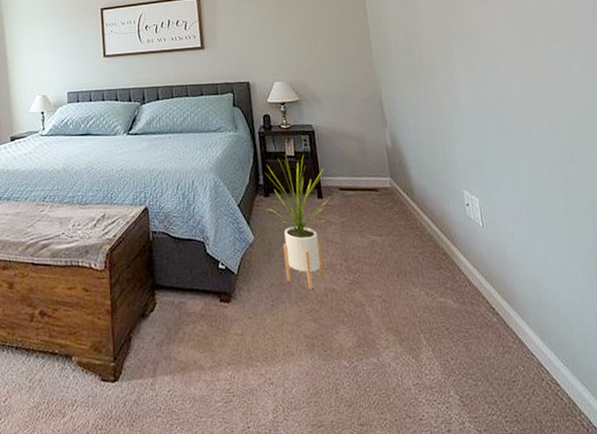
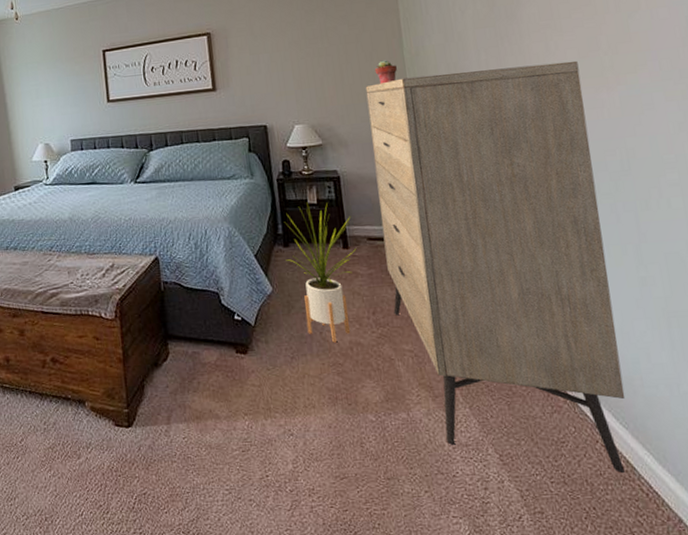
dresser: none [335,31,569,410] -> present [365,60,626,474]
potted succulent: none [343,25,362,47] -> present [374,60,397,84]

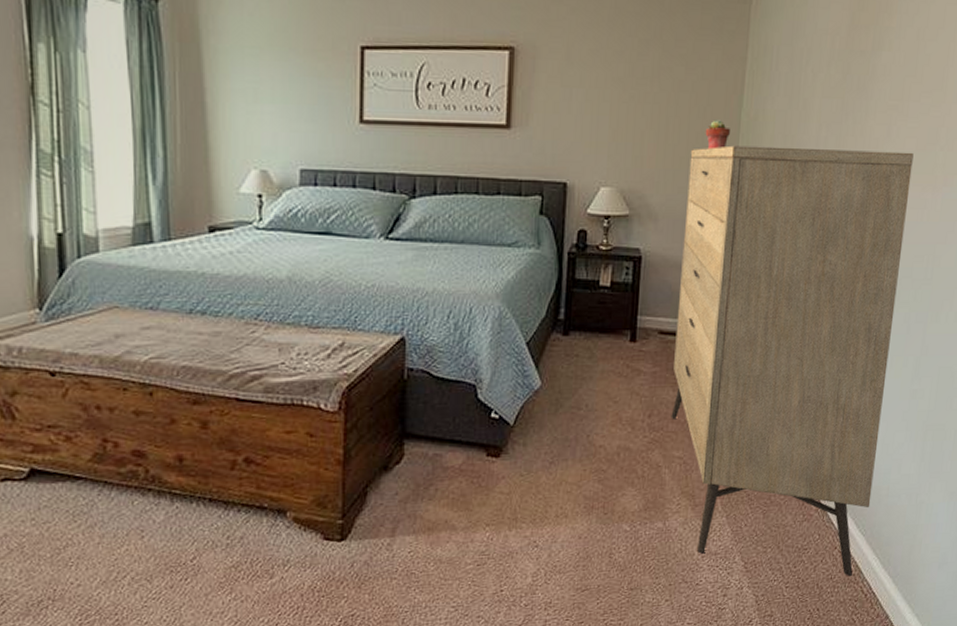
house plant: present [284,202,357,343] -> none [562,283,646,447]

